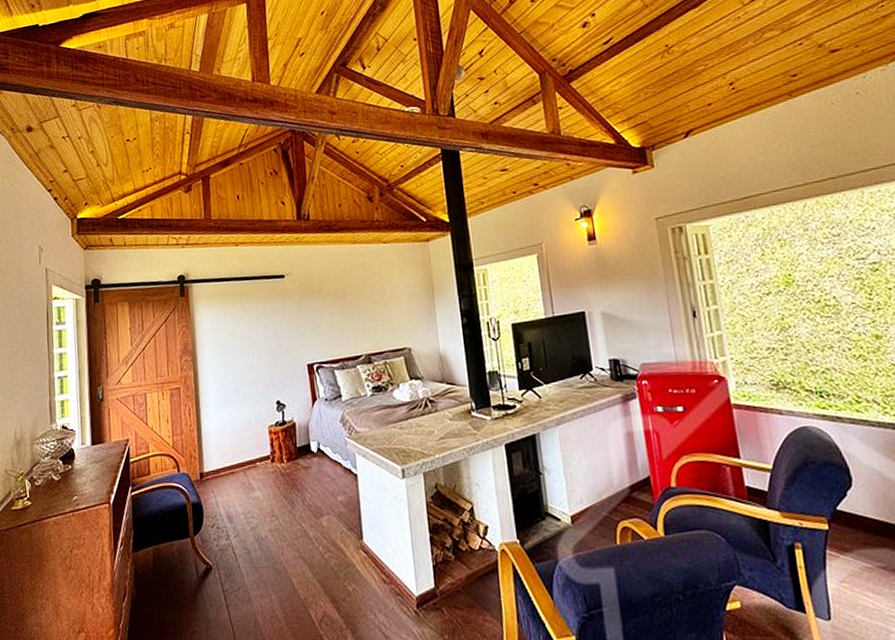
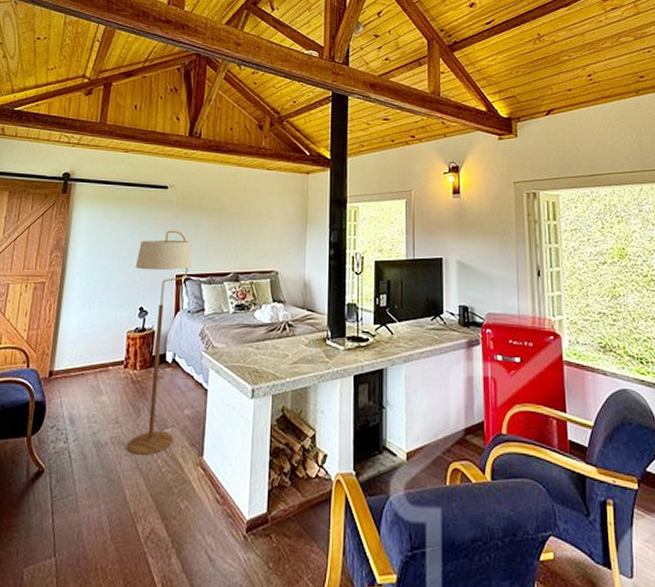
floor lamp: none [265,319,331,545] -> present [127,230,193,456]

